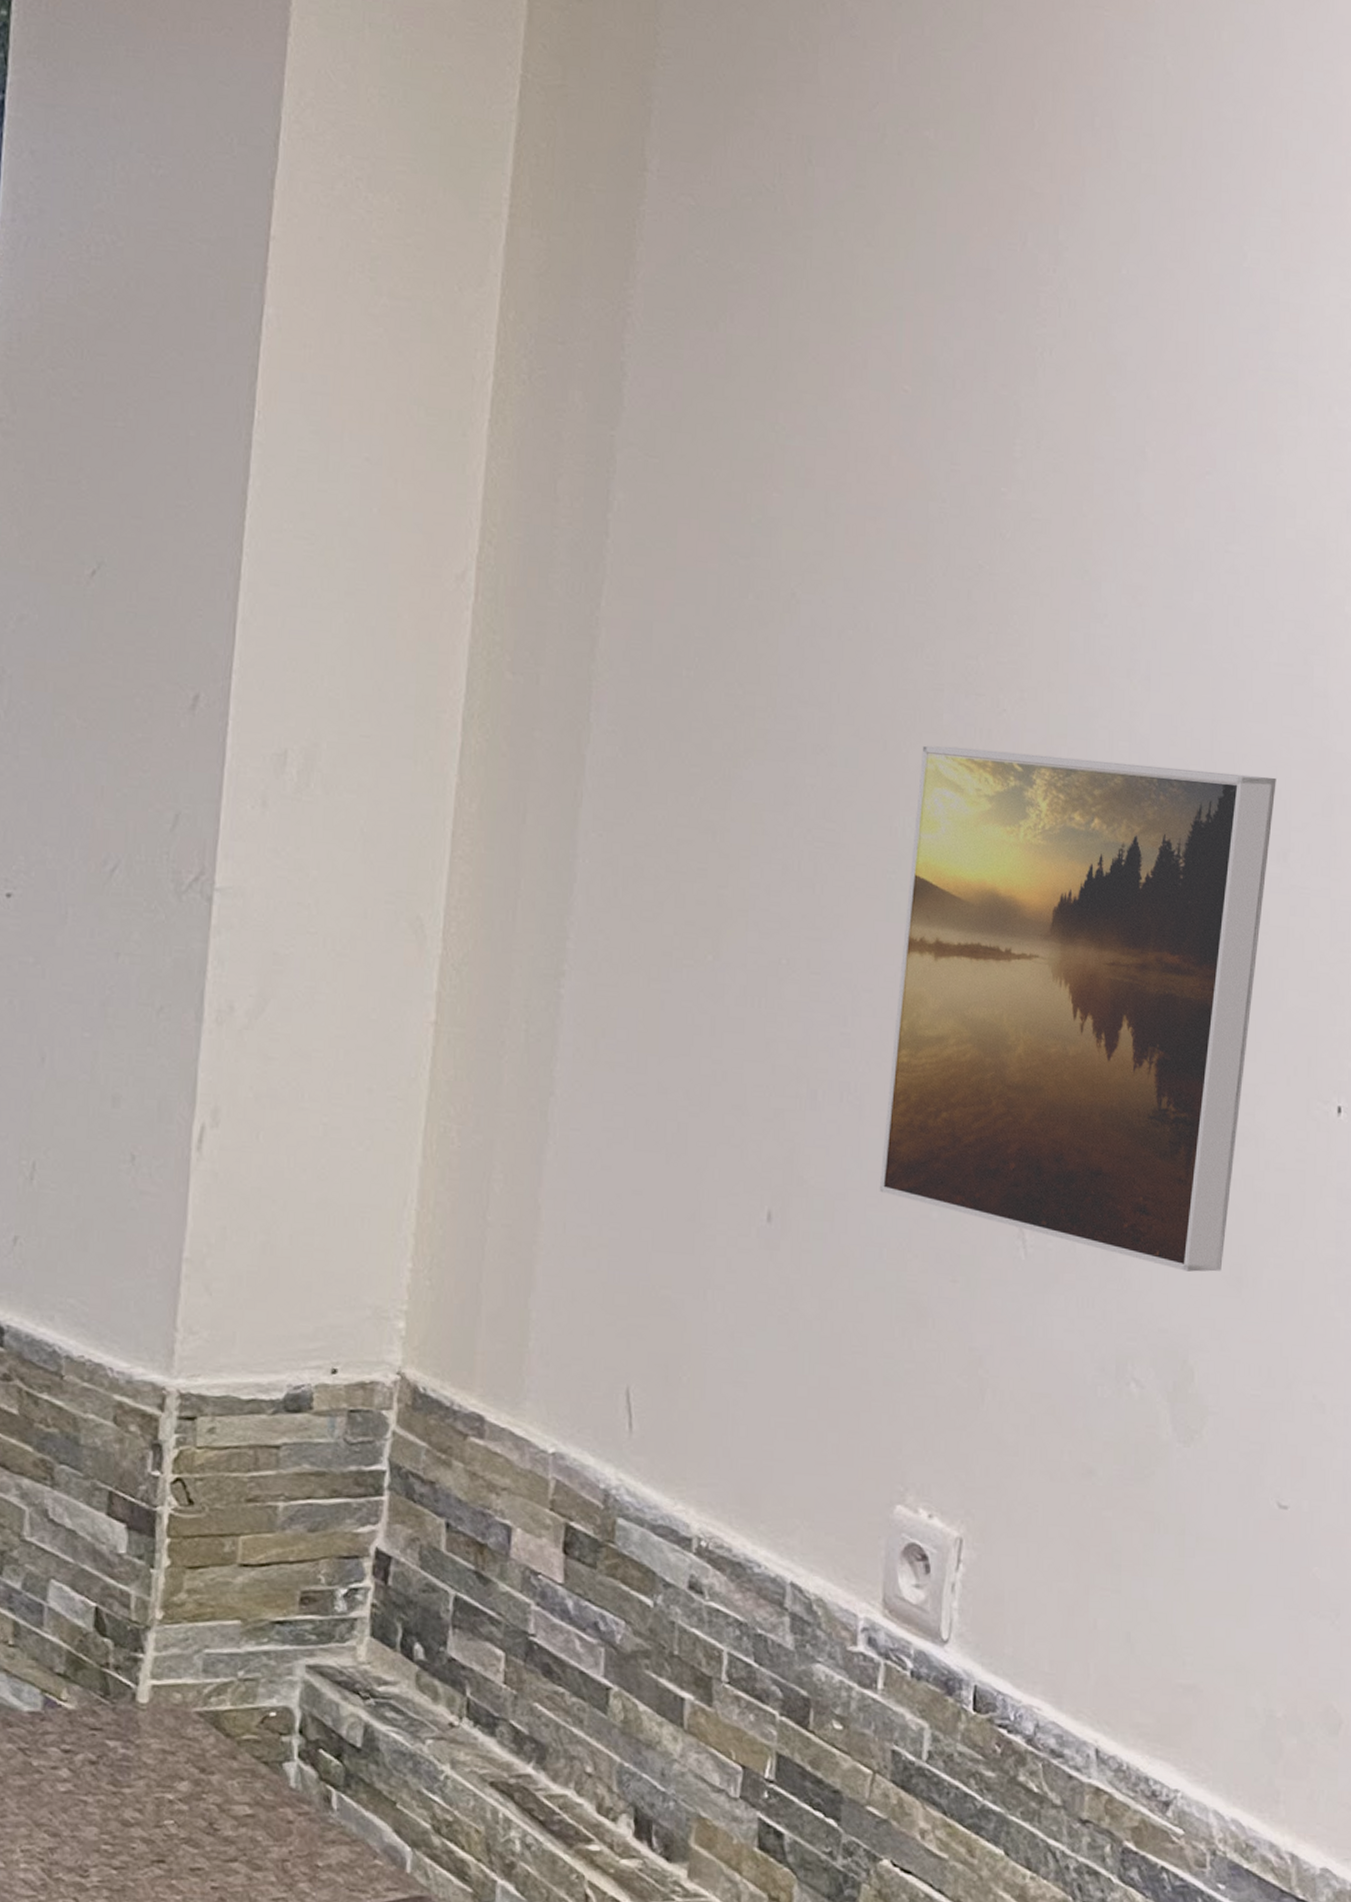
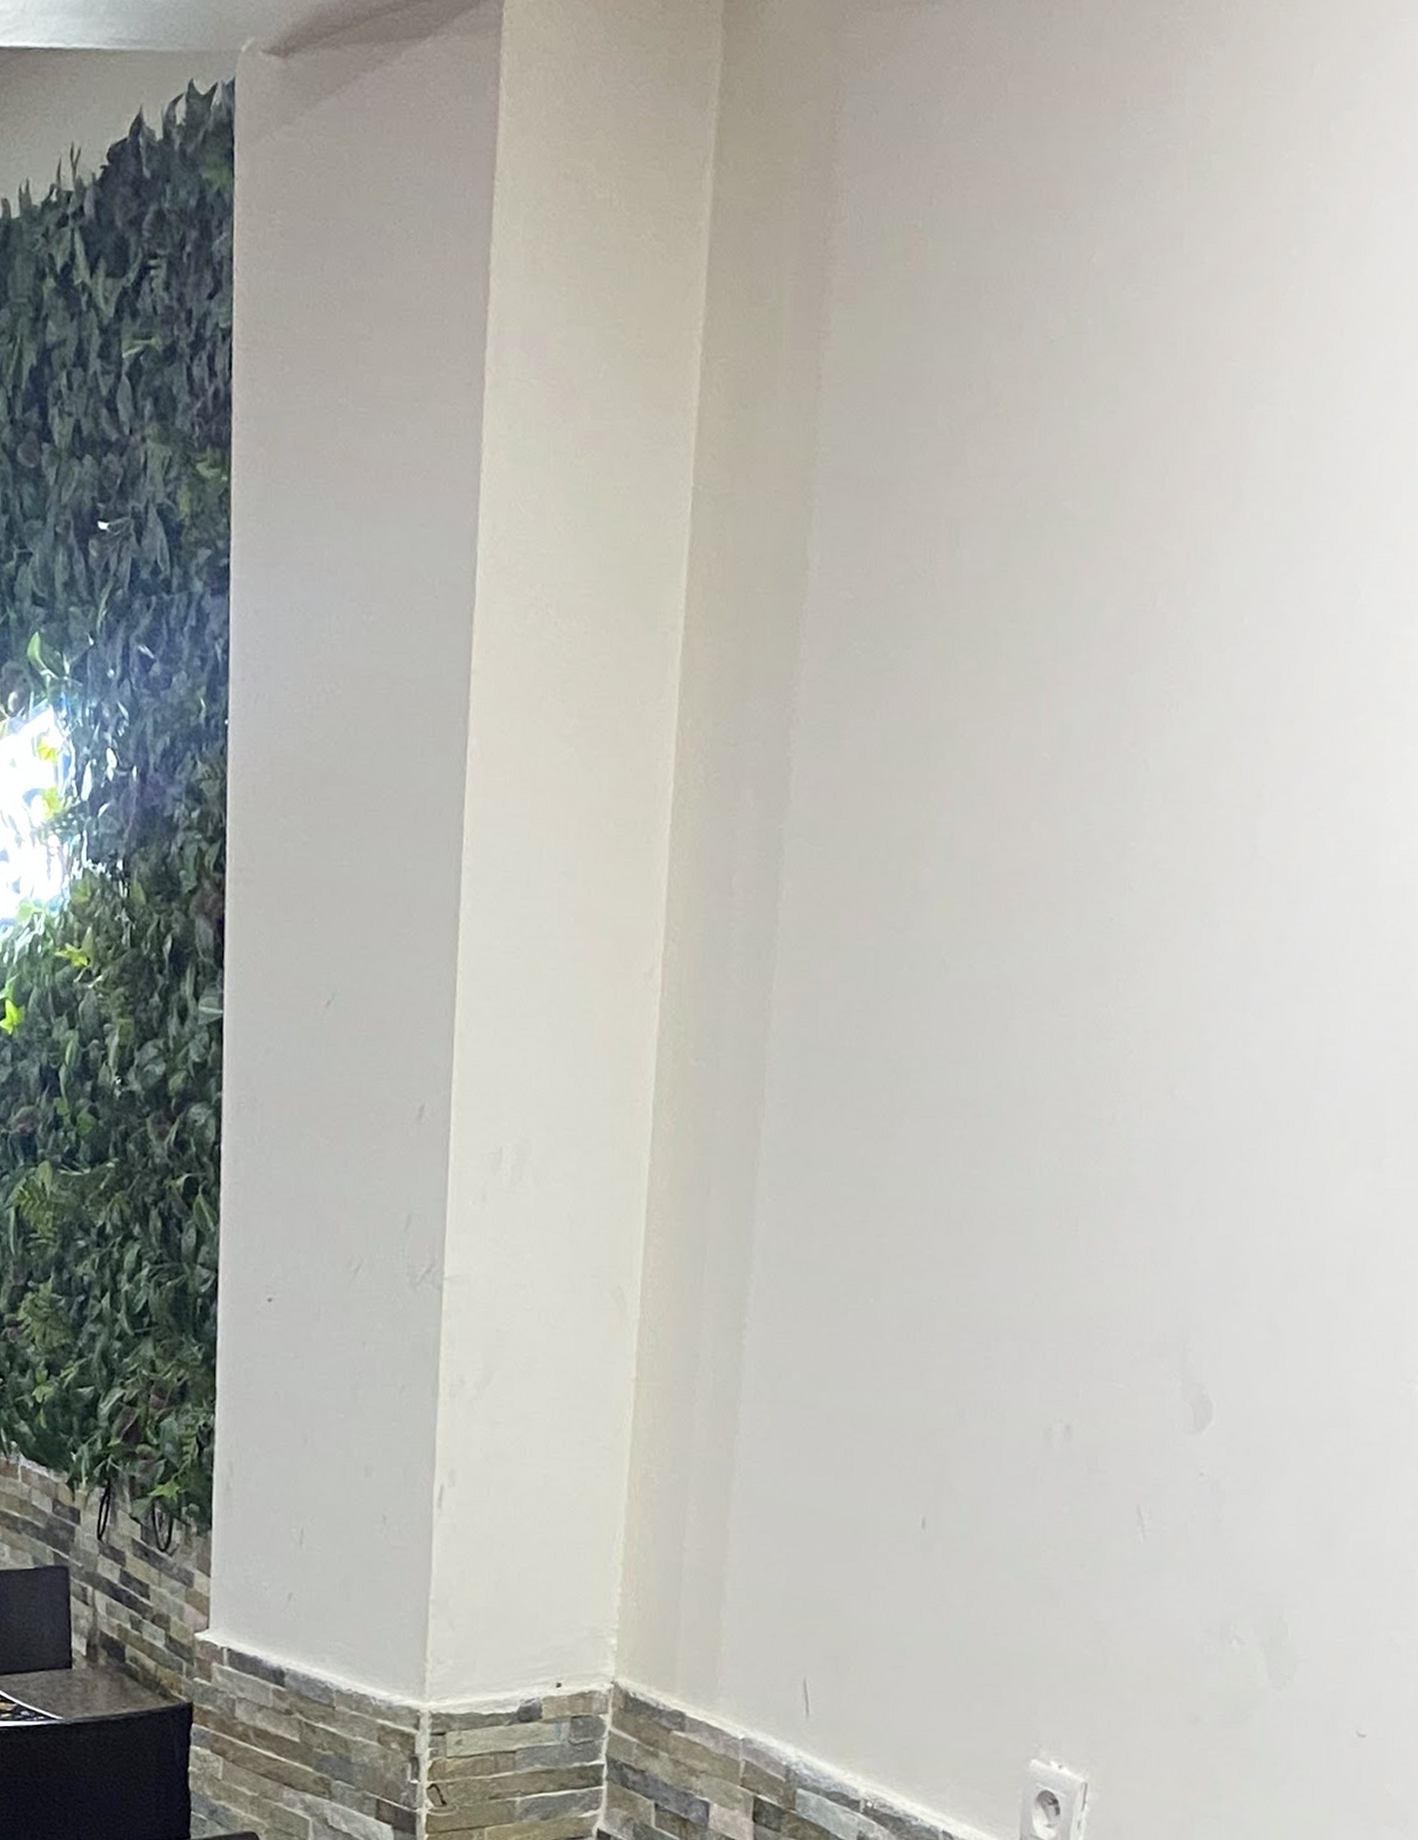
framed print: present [879,745,1276,1272] -> none [1018,1089,1374,1540]

